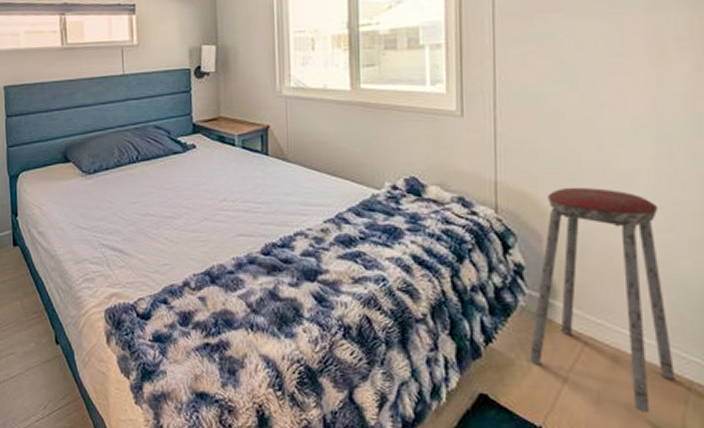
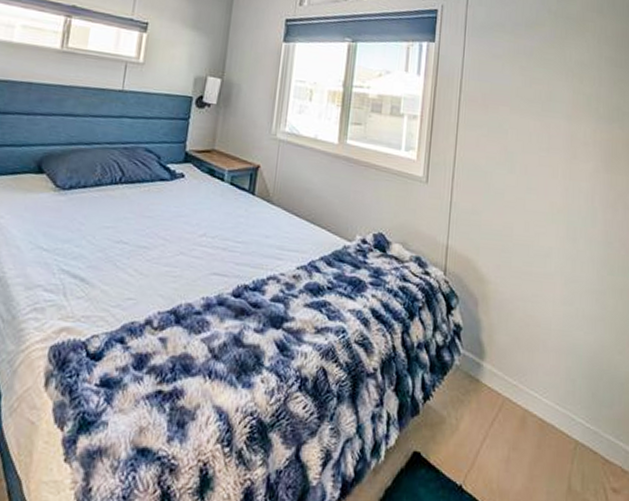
music stool: present [529,187,674,414] -> none [457,257,566,472]

